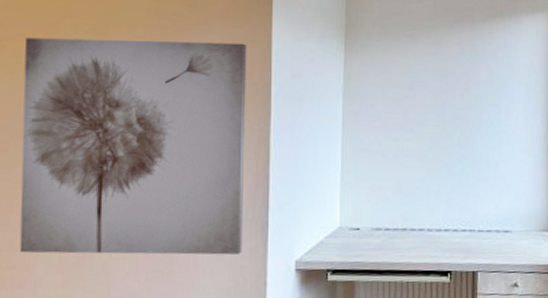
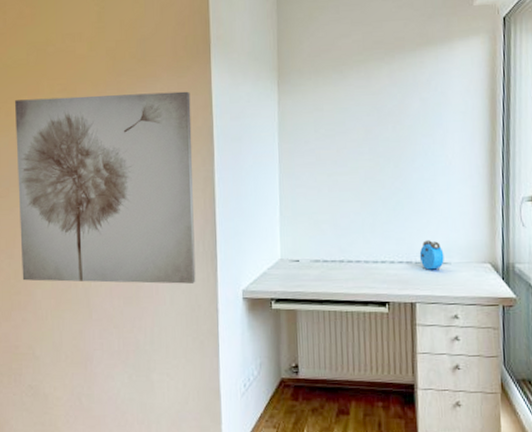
alarm clock: none [482,208,506,238] -> present [419,240,444,270]

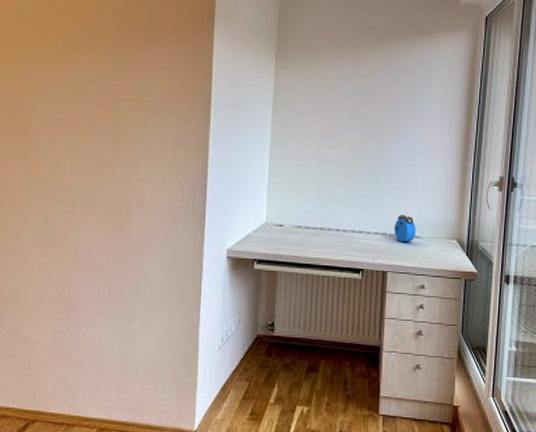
wall art: present [15,91,196,284] -> none [12,50,192,240]

